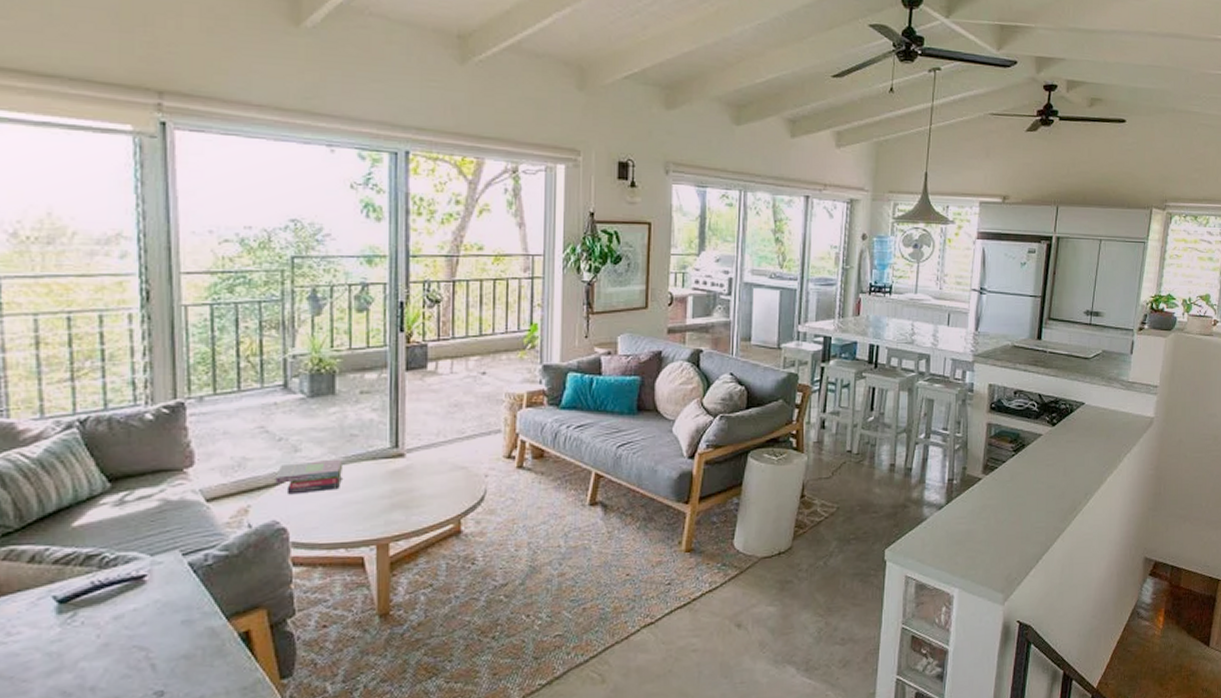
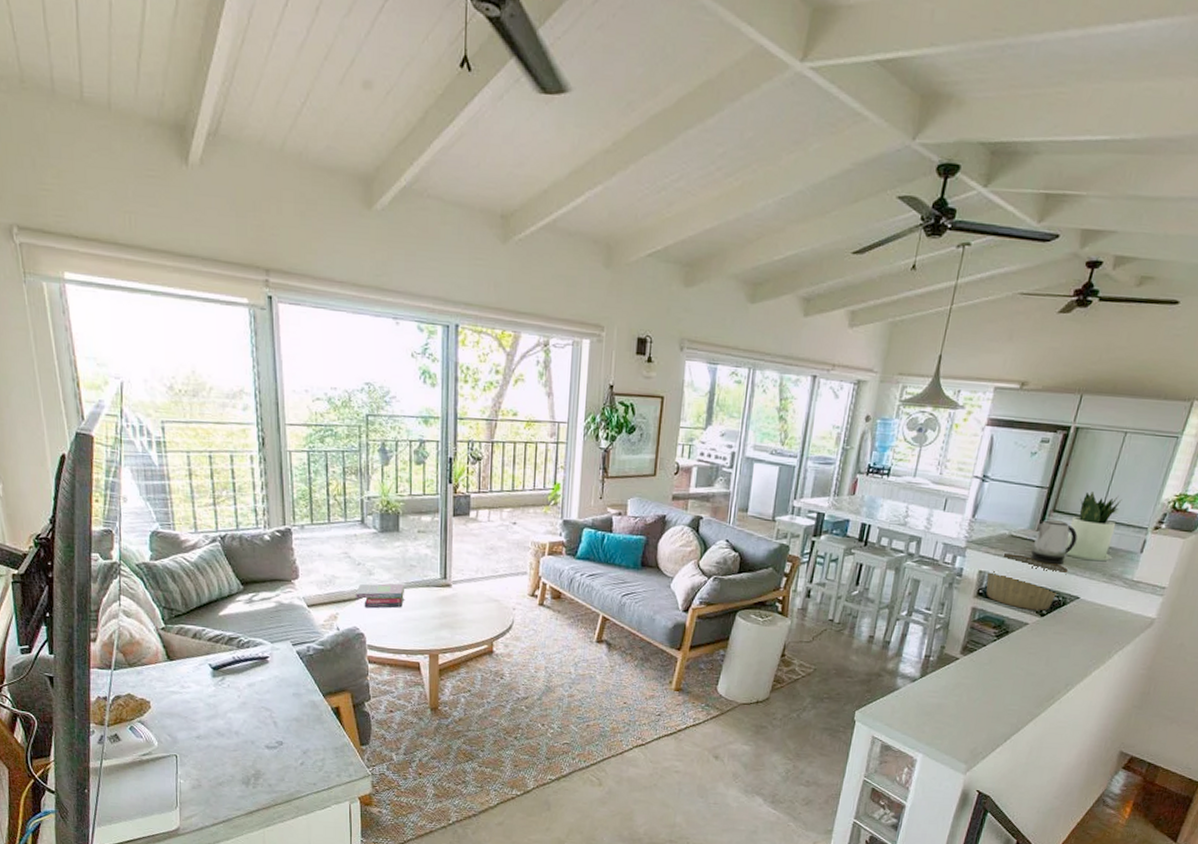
basket: none [996,364,1071,420] -> present [986,553,1069,610]
kettle: none [1034,327,1074,372] -> present [1029,519,1078,565]
planter: none [1065,298,1107,366] -> present [1065,492,1122,562]

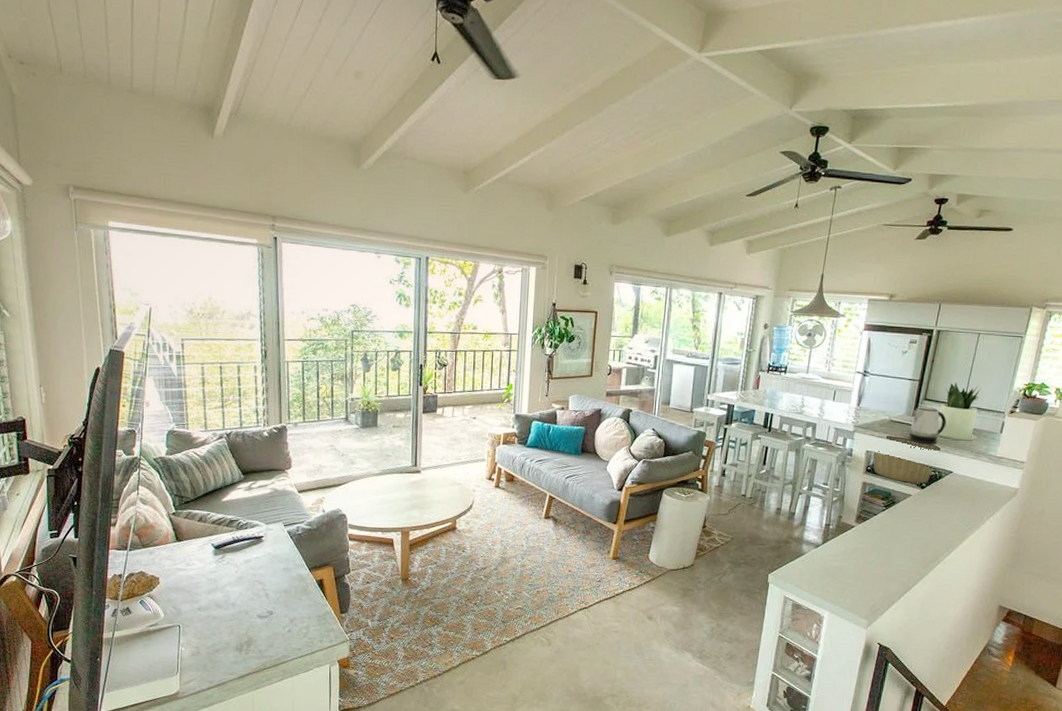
books: present [356,583,404,608] -> none [339,471,381,493]

